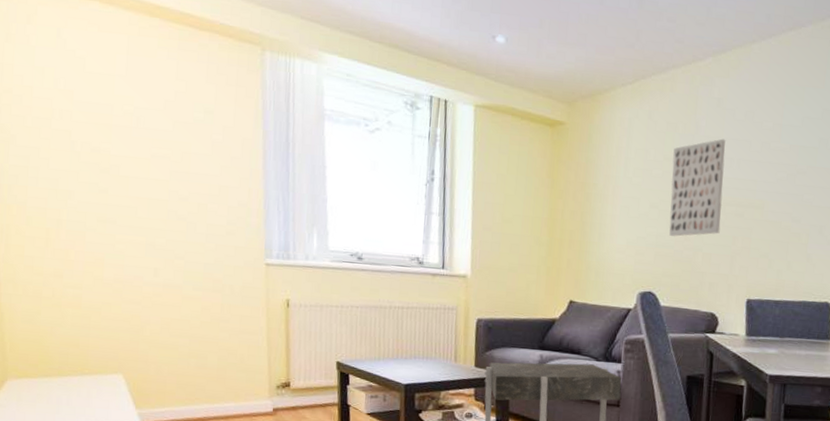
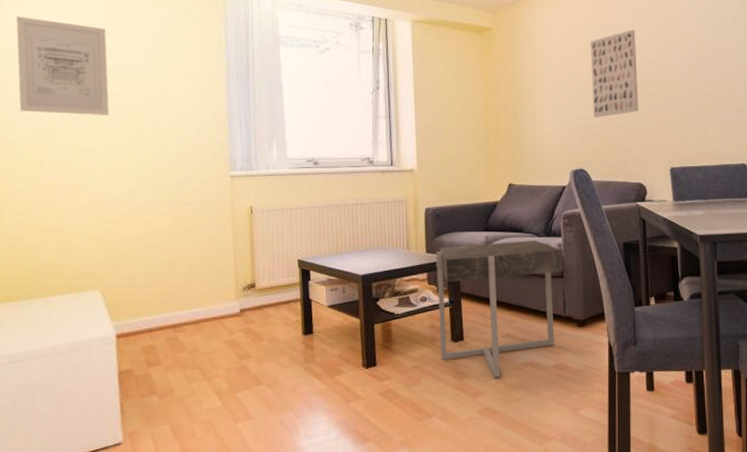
wall art: none [24,56,132,184] -> present [16,16,109,116]

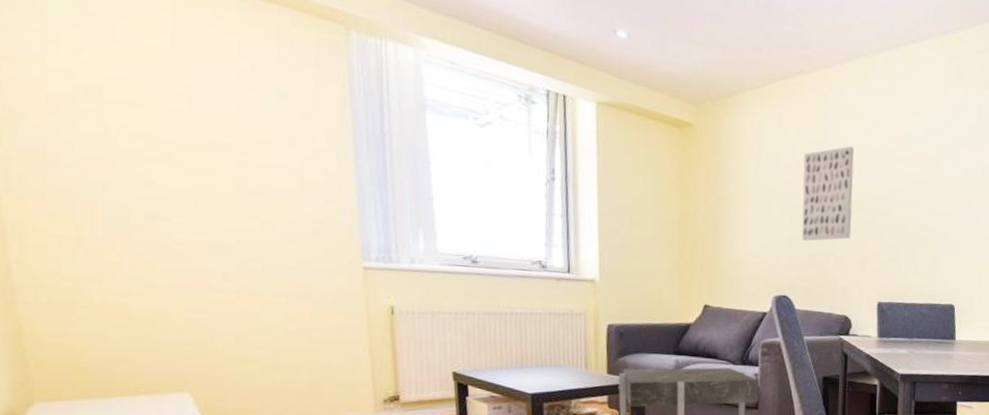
wall art: present [16,16,109,116] -> none [30,18,188,175]

